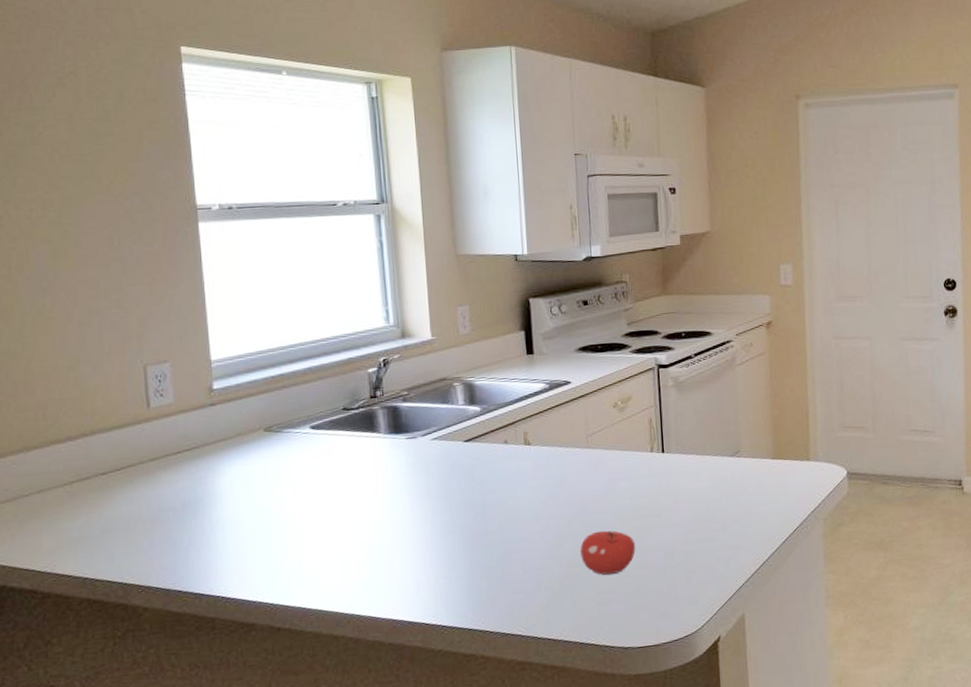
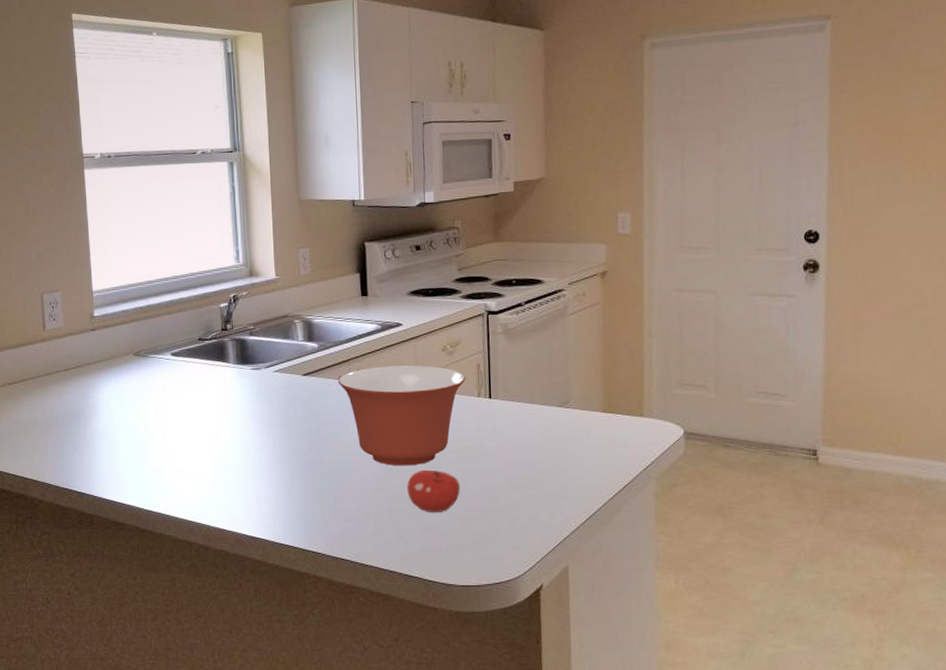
mixing bowl: none [503,423,638,530] -> present [338,365,466,466]

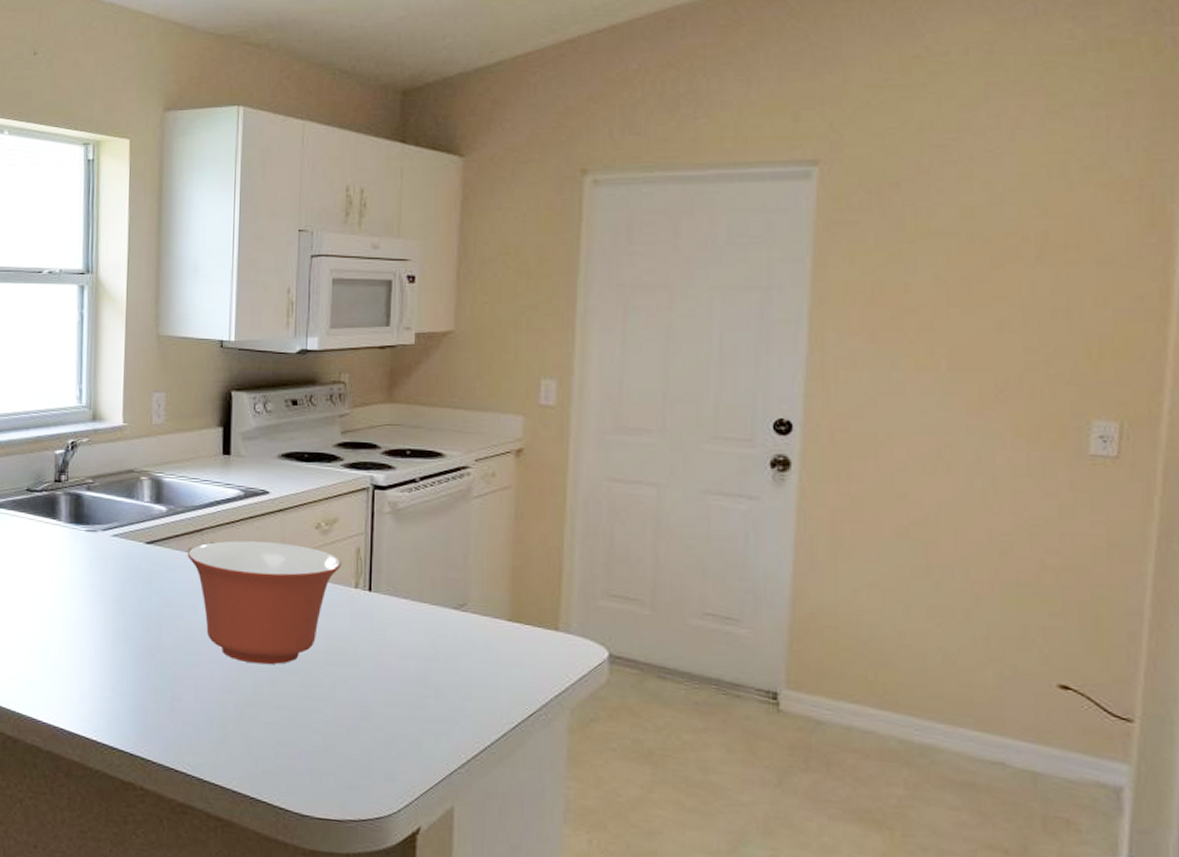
fruit: present [407,469,461,512] -> none [261,670,327,725]

